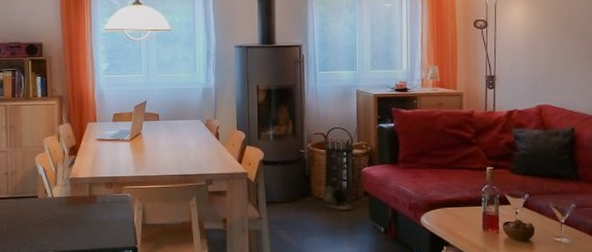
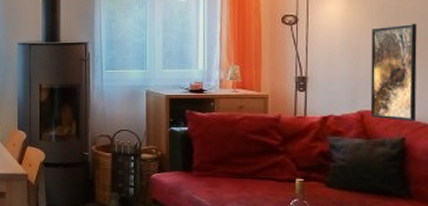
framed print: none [547,27,584,114] -> present [370,23,417,122]

